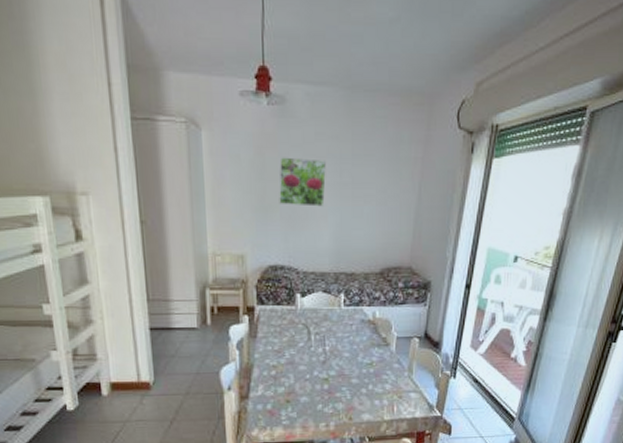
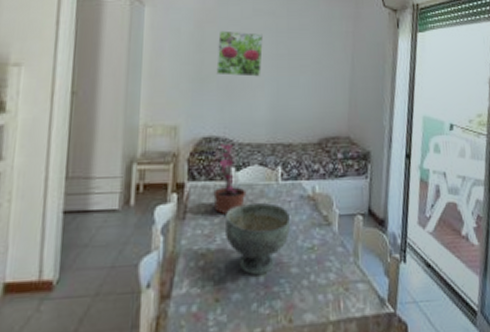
potted plant: none [281,272,312,334] -> present [213,143,247,214]
decorative bowl: none [292,324,352,383] -> present [224,202,291,275]

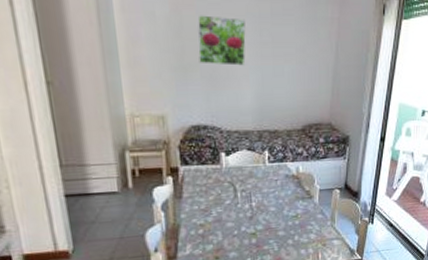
potted plant: present [213,143,247,214] -> none [206,131,237,192]
decorative bowl: present [224,202,291,275] -> none [219,181,278,238]

